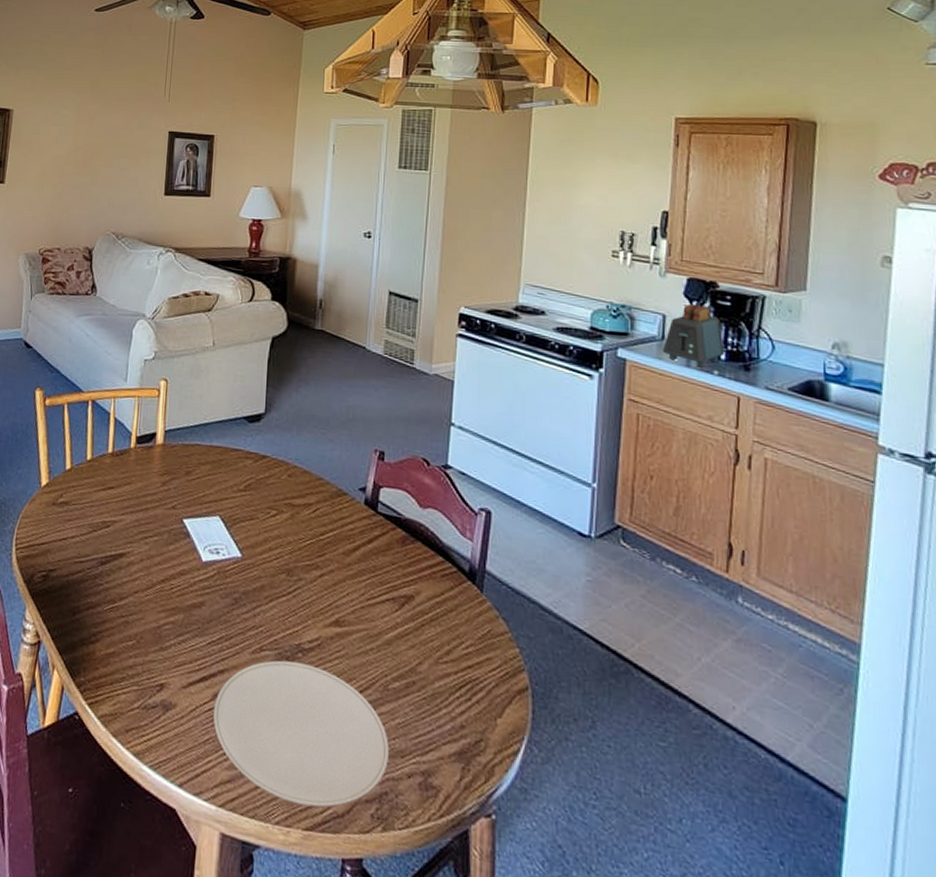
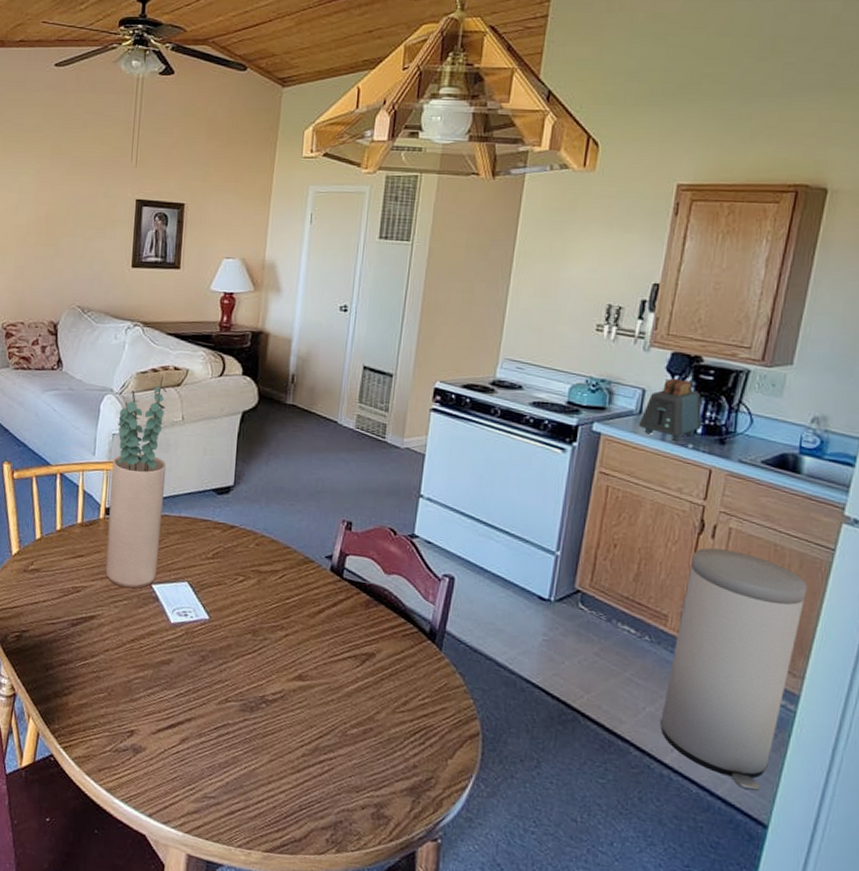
vase: none [135,301,198,524] -> present [105,376,167,589]
plate: present [213,660,389,808] -> none [181,710,345,834]
pedal bin: none [718,479,852,758] -> present [660,548,807,792]

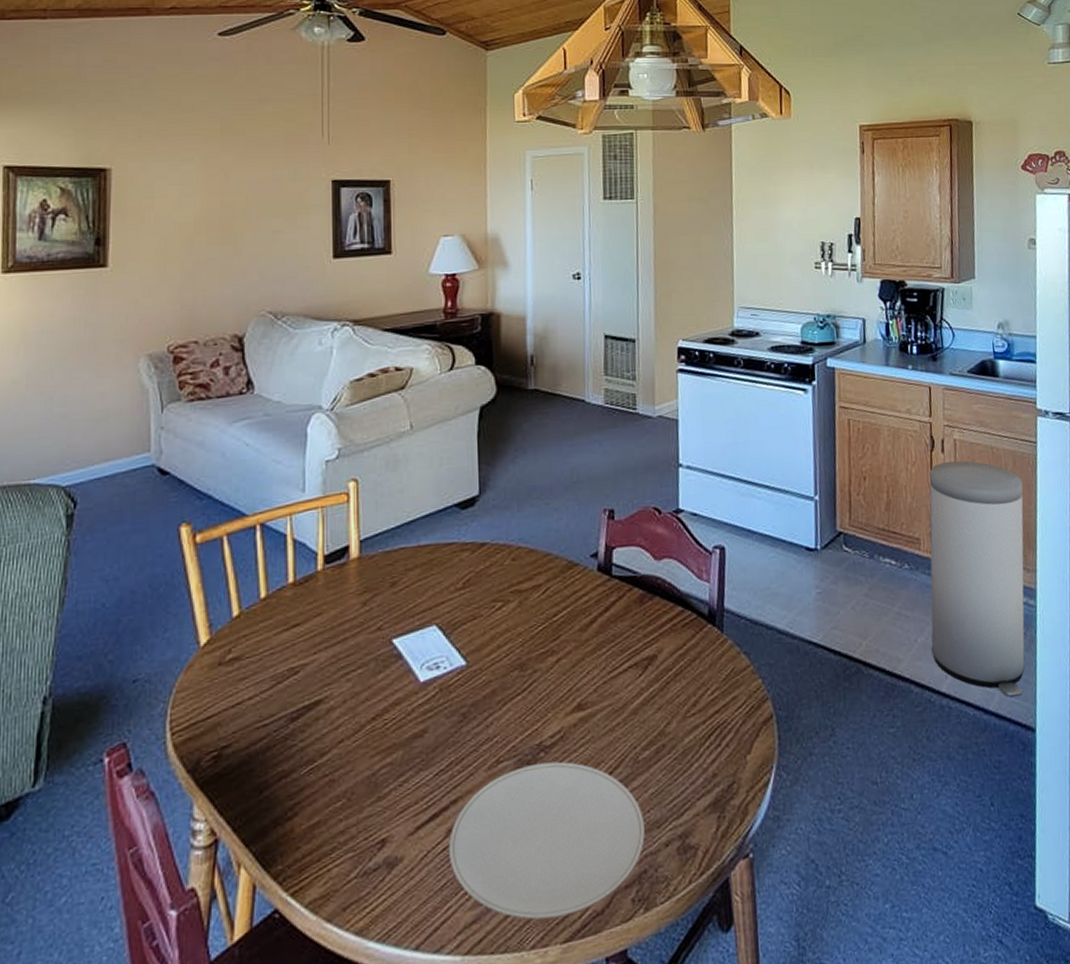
vase: present [105,376,167,589] -> none [329,380,398,653]
plate: none [181,710,345,834] -> present [449,761,645,921]
toaster: present [639,378,703,441] -> none [865,304,916,365]

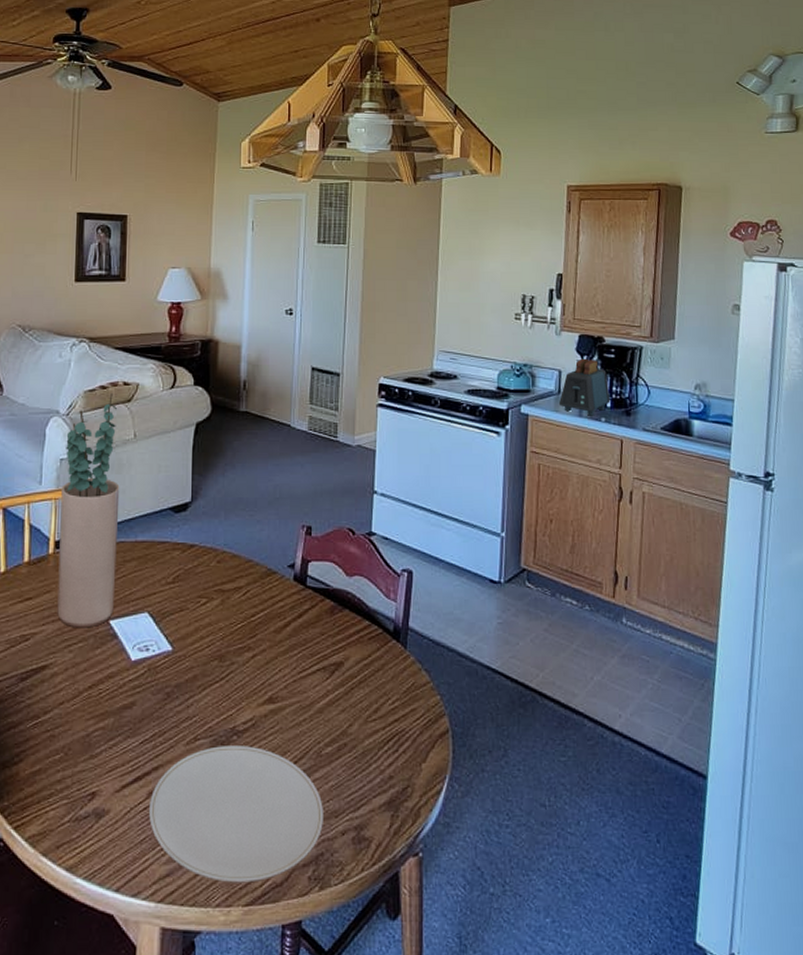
vase: none [329,380,398,653] -> present [57,392,120,628]
toaster: none [865,304,916,365] -> present [559,358,610,416]
pedal bin: present [929,460,1025,697] -> none [607,513,711,744]

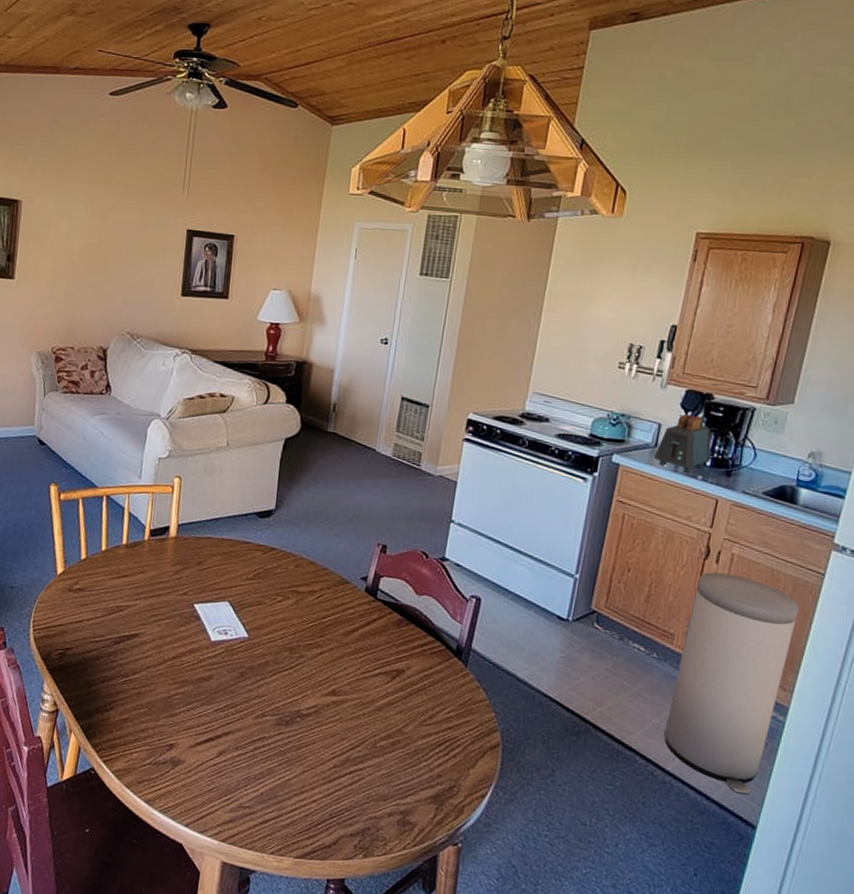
vase: present [57,392,120,628] -> none [149,402,213,608]
plate: present [149,746,323,883] -> none [218,724,374,841]
pedal bin: none [607,513,711,744] -> present [664,572,799,796]

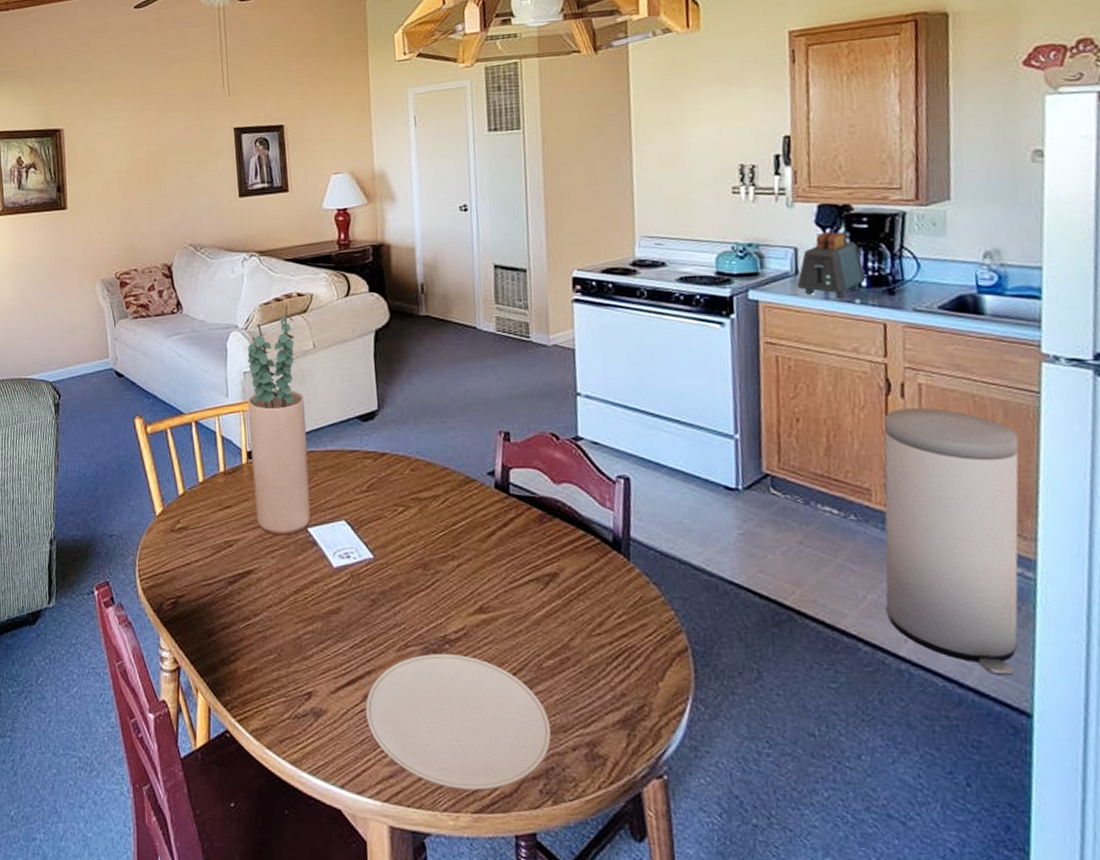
vase: none [149,402,213,608] -> present [247,304,311,535]
plate: none [218,724,374,841] -> present [365,654,551,791]

